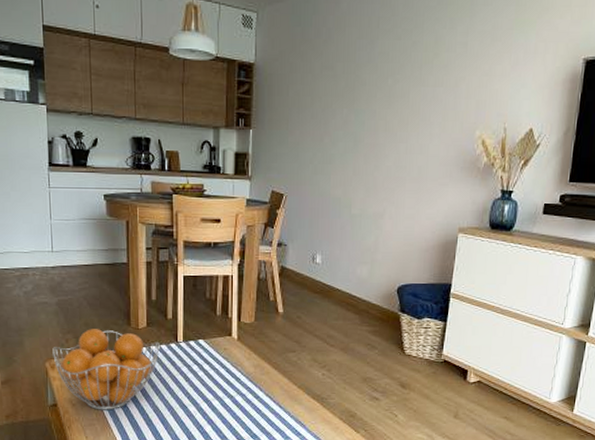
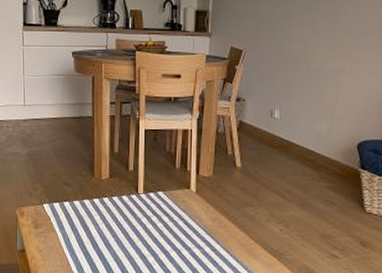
fruit basket: present [52,329,160,410] -> none [22,179,121,258]

